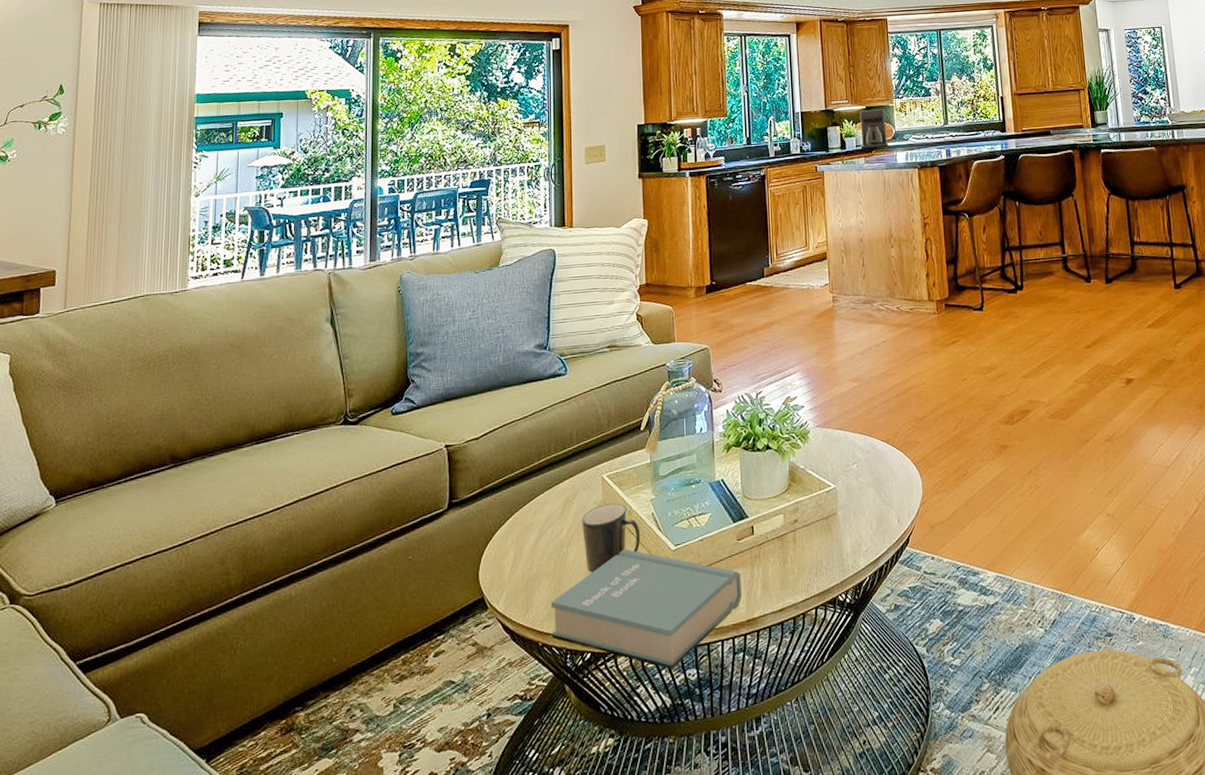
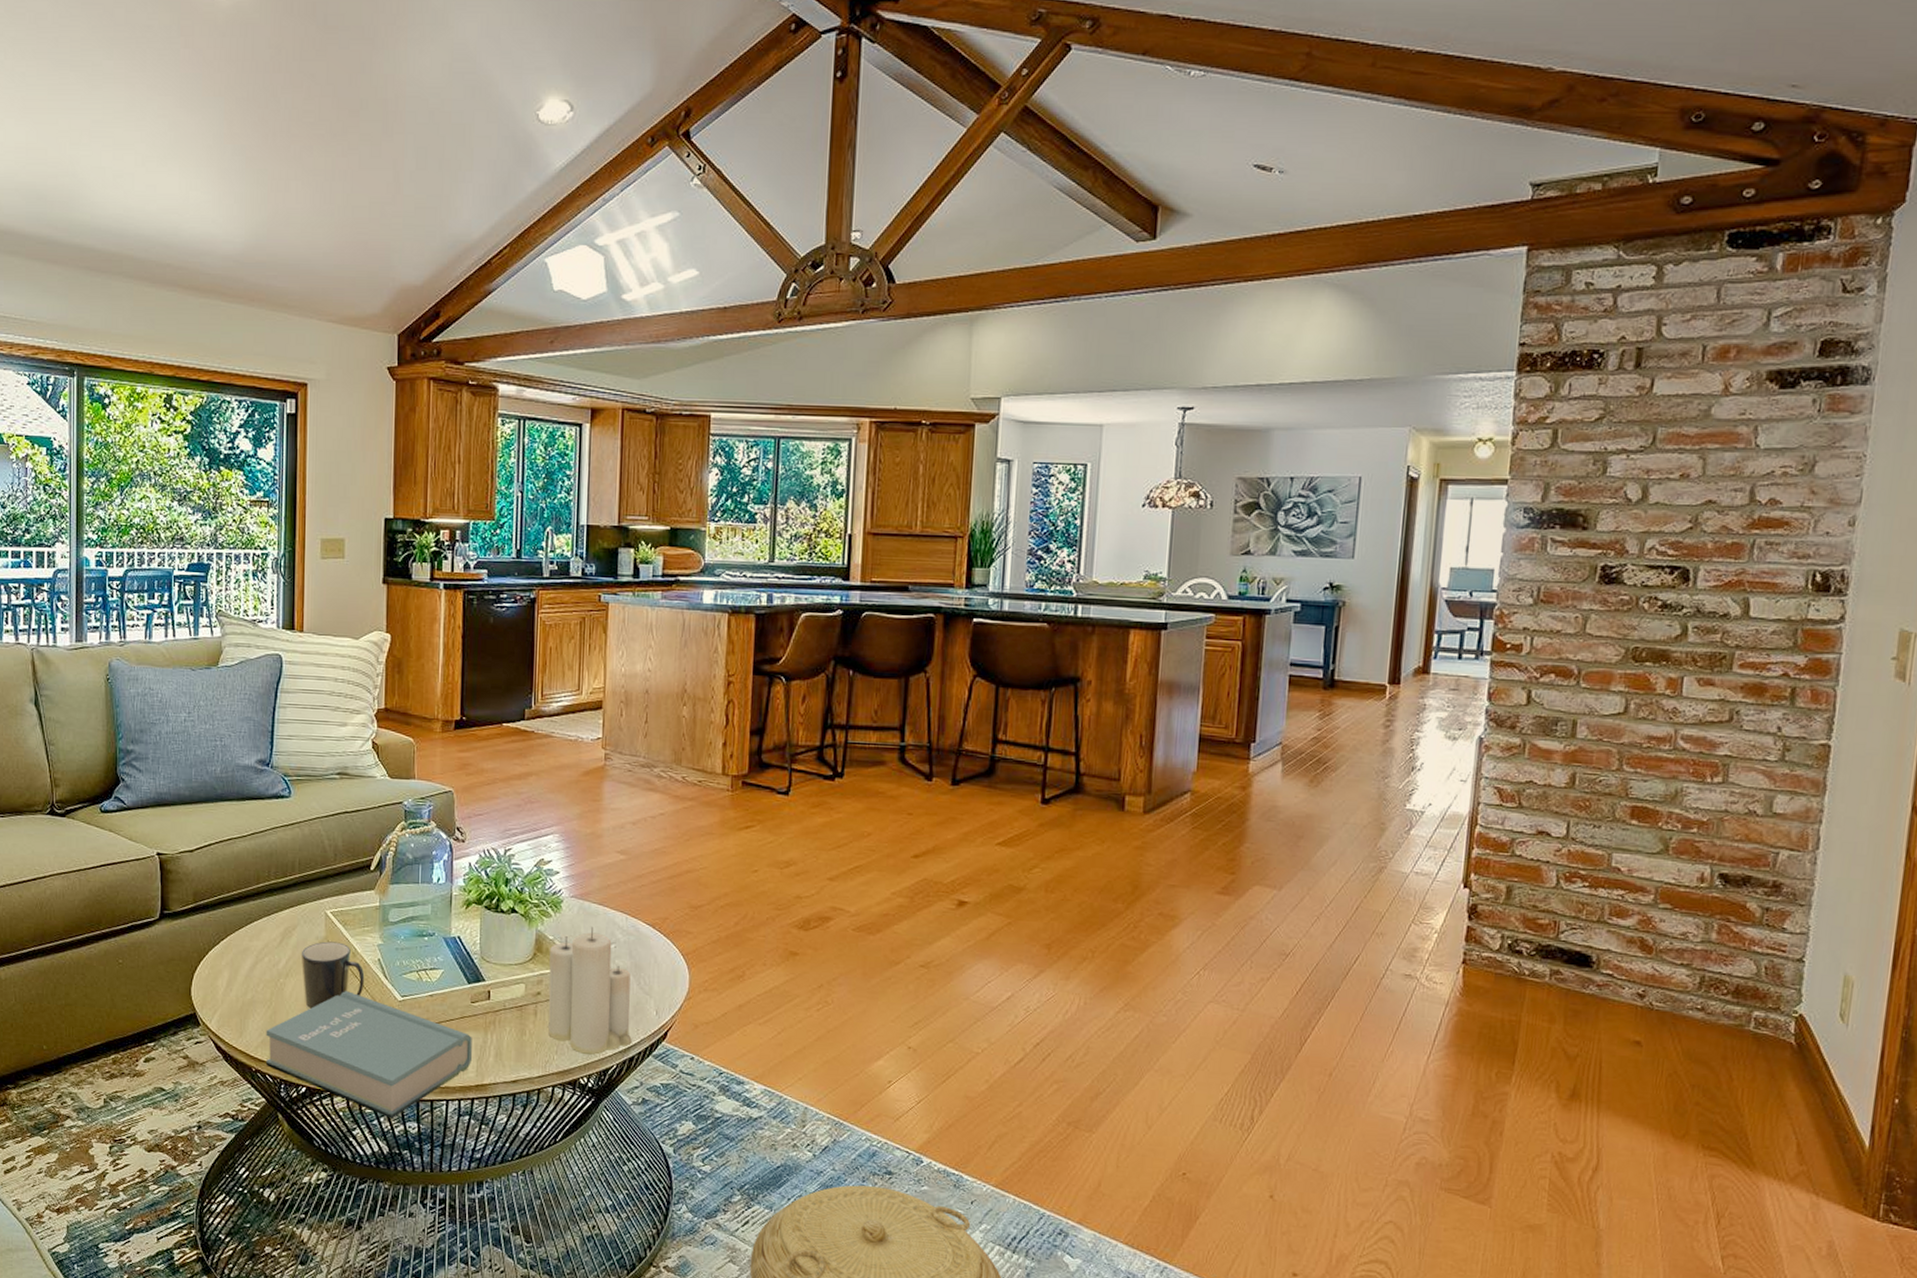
candle: none [802,451,880,572] -> present [548,927,632,1055]
coffee maker: present [859,109,889,150] -> none [658,532,695,583]

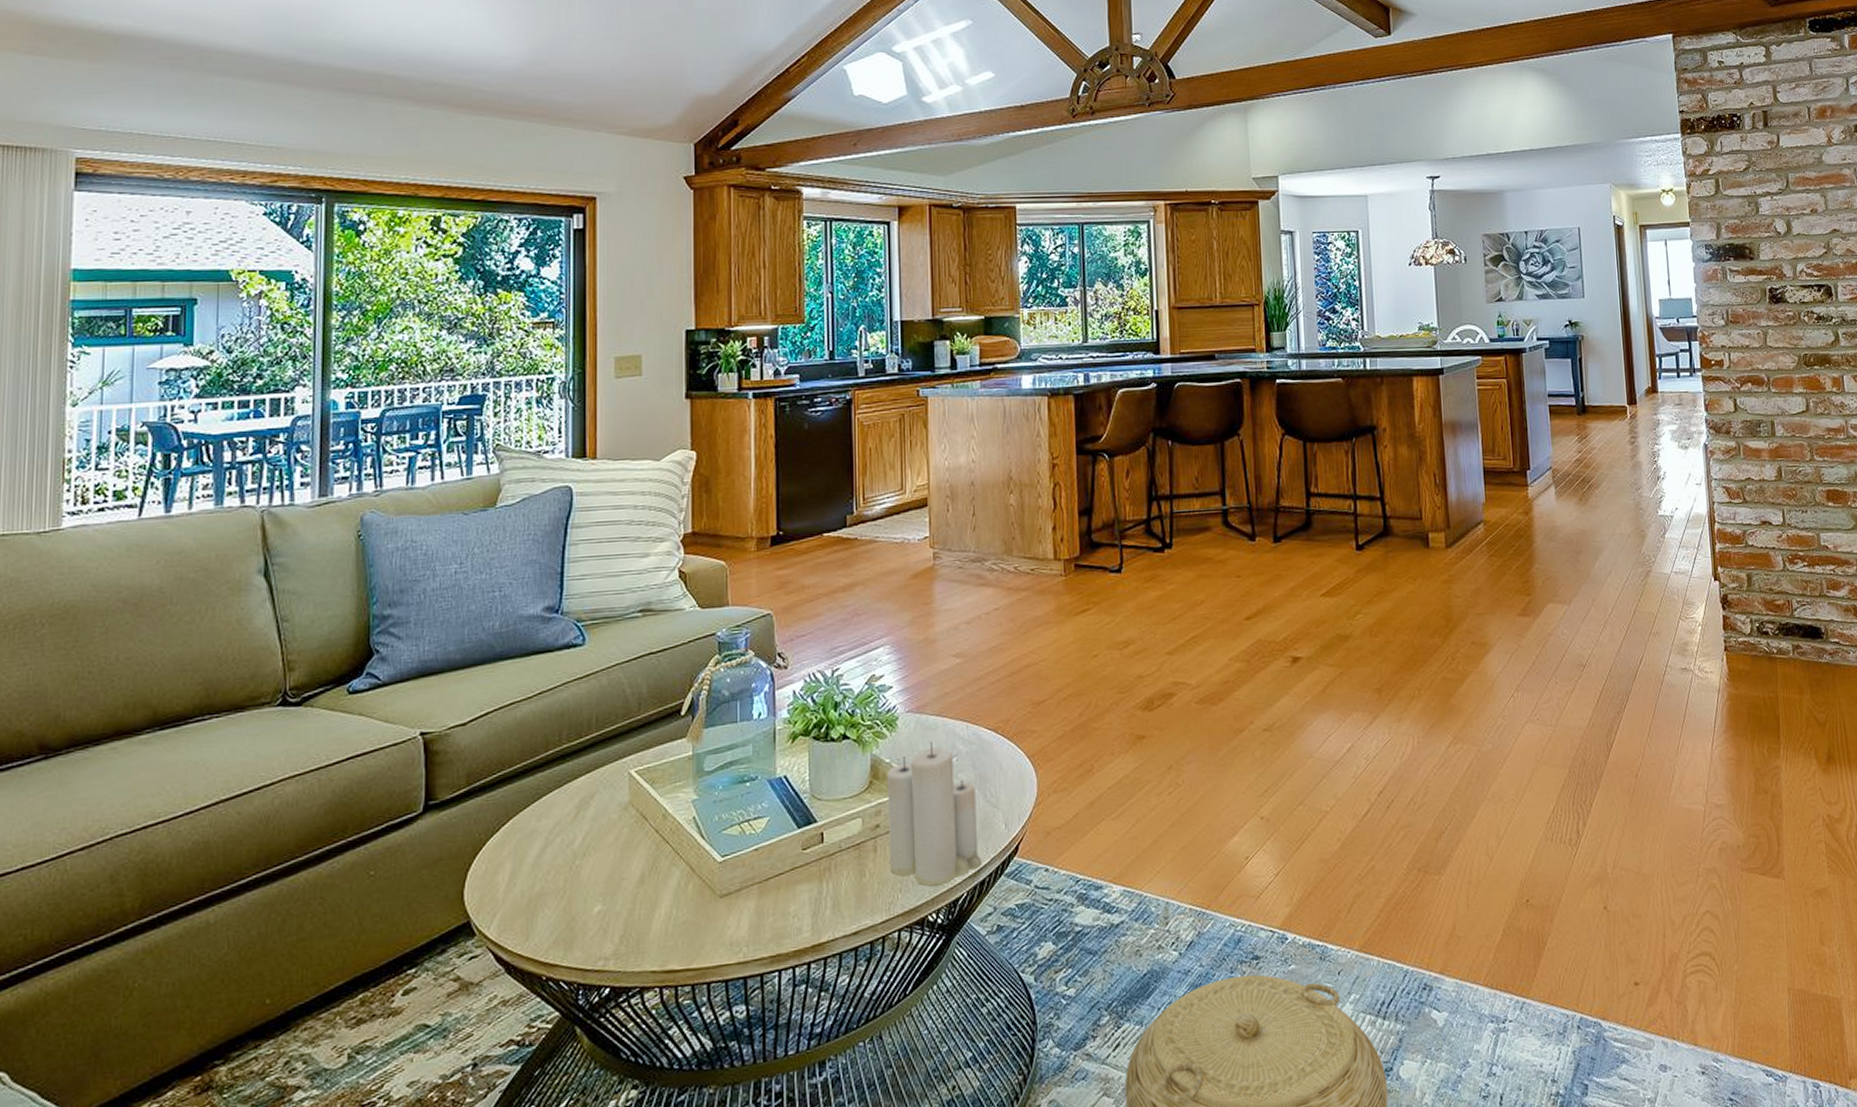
book: present [266,991,472,1119] -> none [559,861,806,1006]
mug: present [301,941,365,1010] -> none [600,805,678,892]

